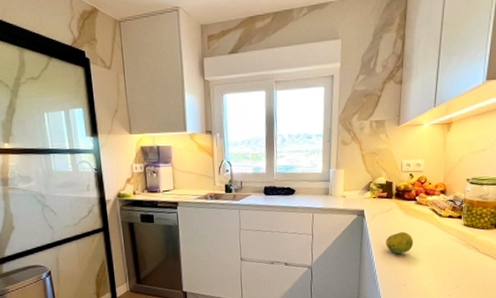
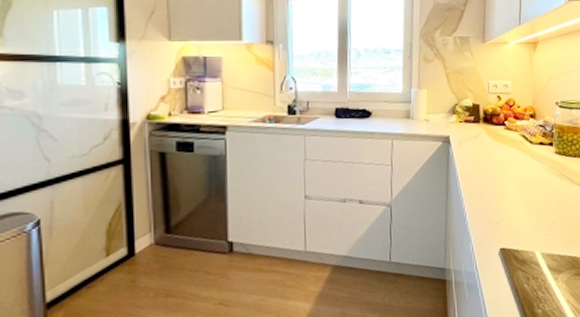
fruit: present [385,232,414,254] -> none [473,161,505,187]

